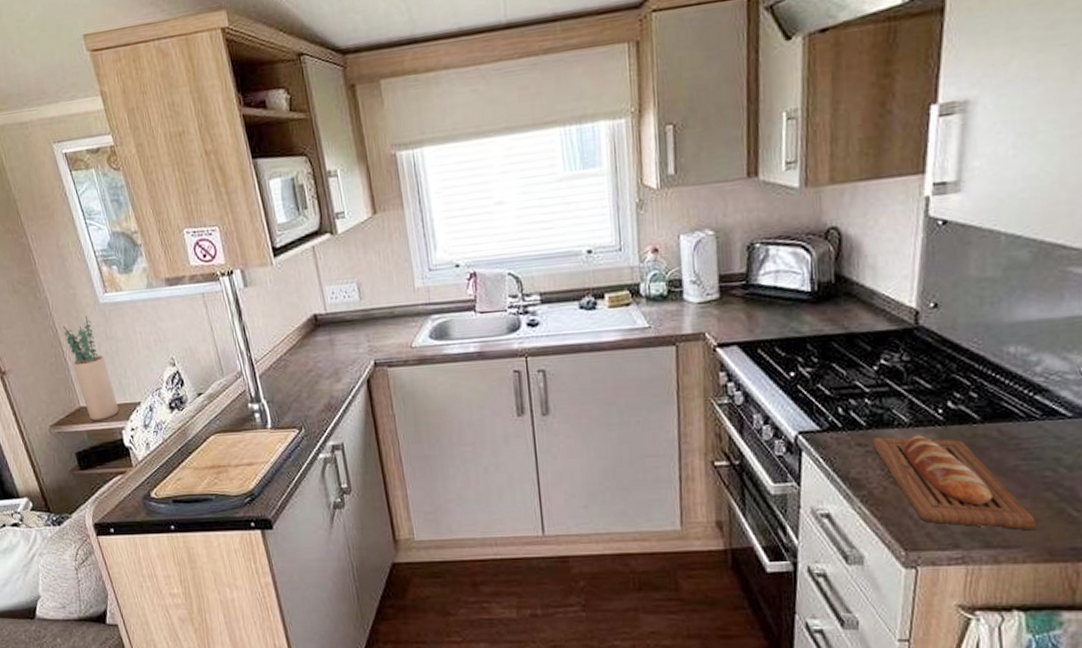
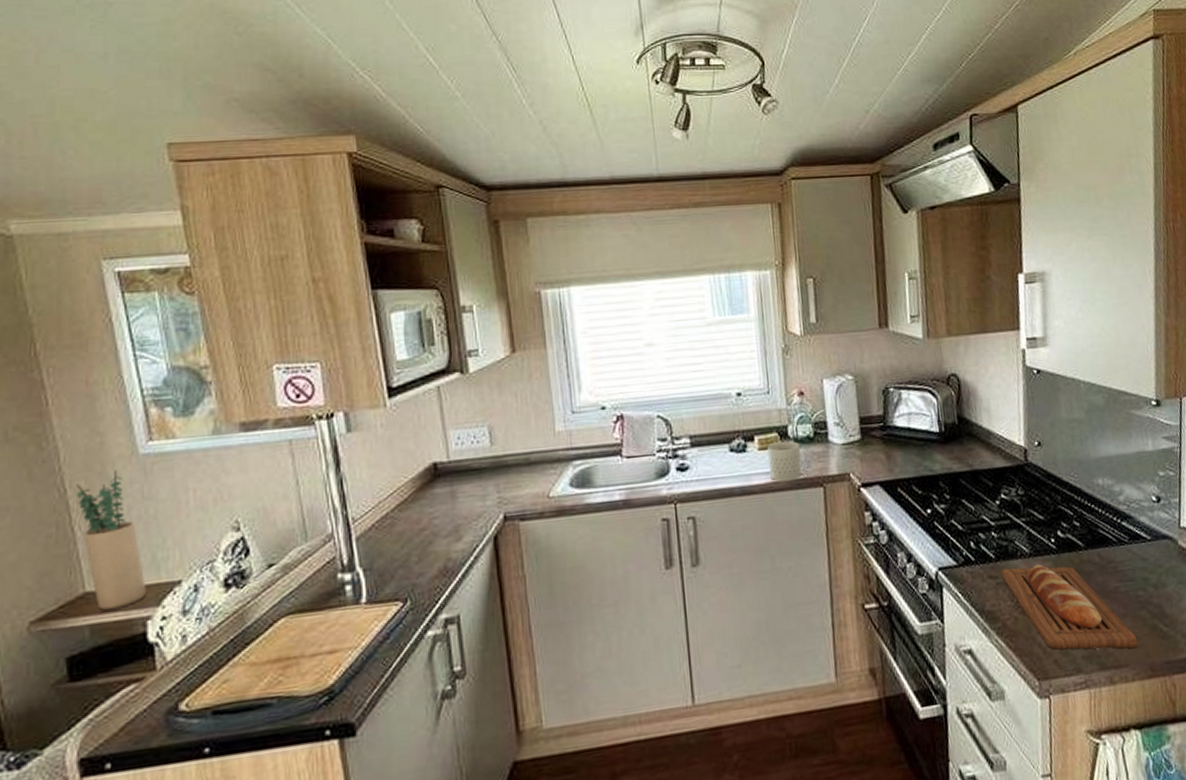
mug: none [618,299,653,340] -> present [767,441,802,482]

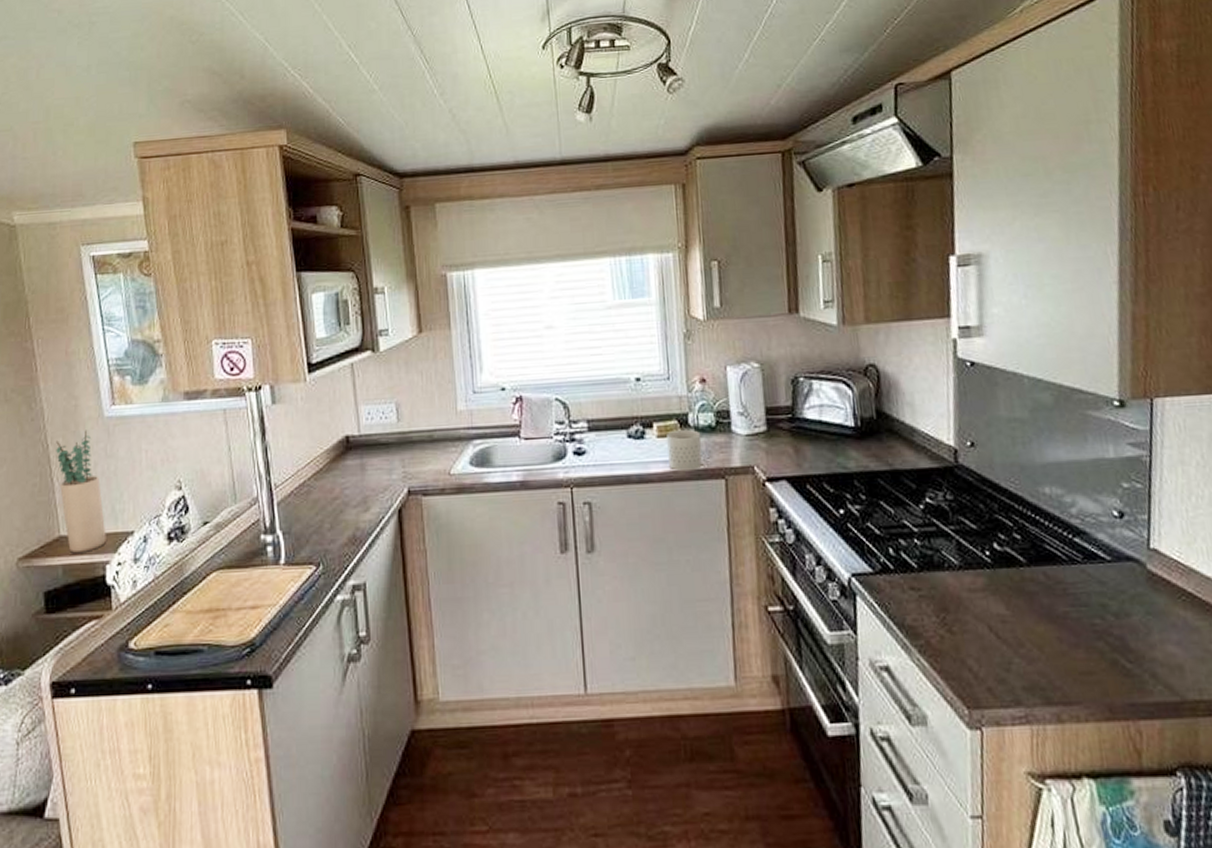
bread loaf: present [1000,564,1138,650] -> none [924,578,1094,685]

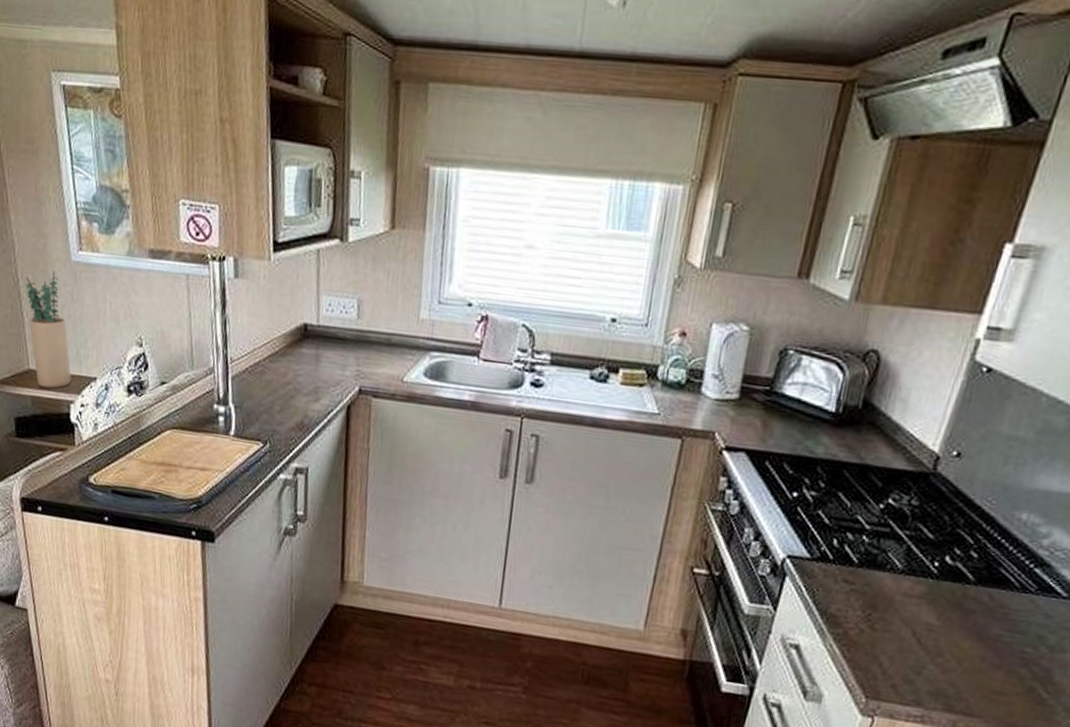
mug: present [667,429,702,472] -> none [626,380,668,425]

